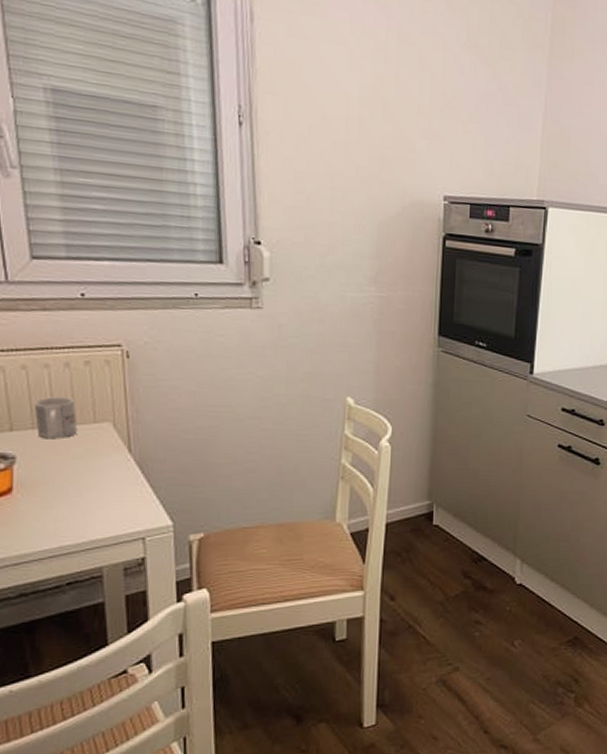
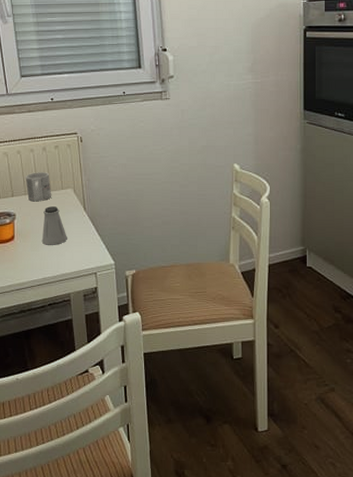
saltshaker: none [58,446,101,501] -> present [41,206,67,245]

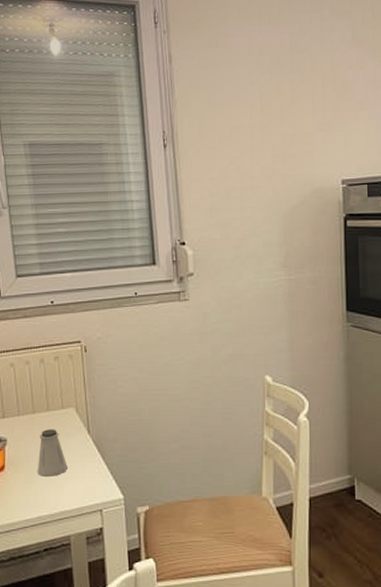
mug: present [25,172,52,202] -> none [19,388,50,424]

